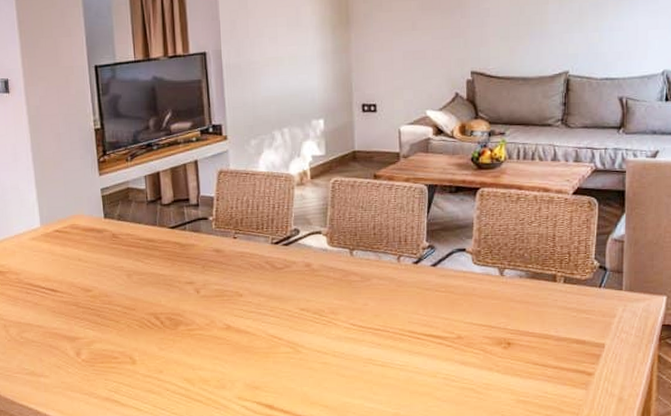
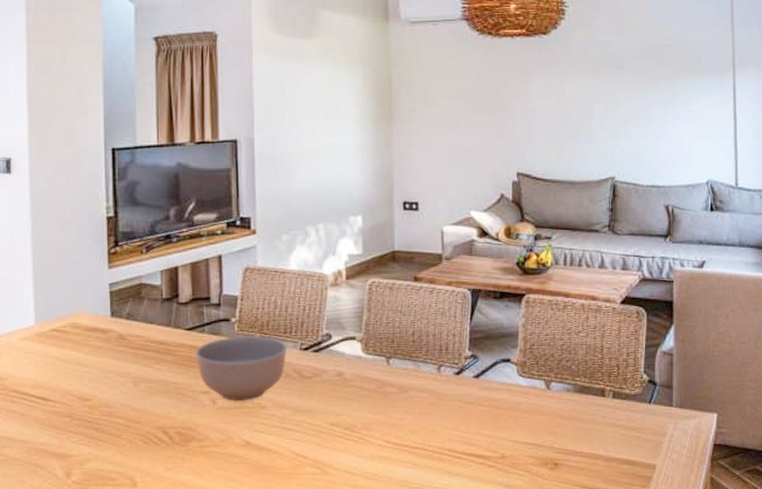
bowl: none [179,232,260,290] -> present [195,336,287,401]

